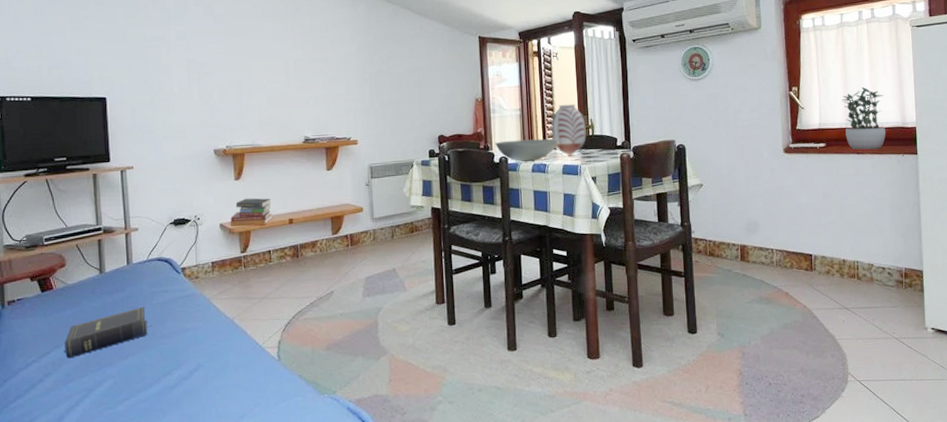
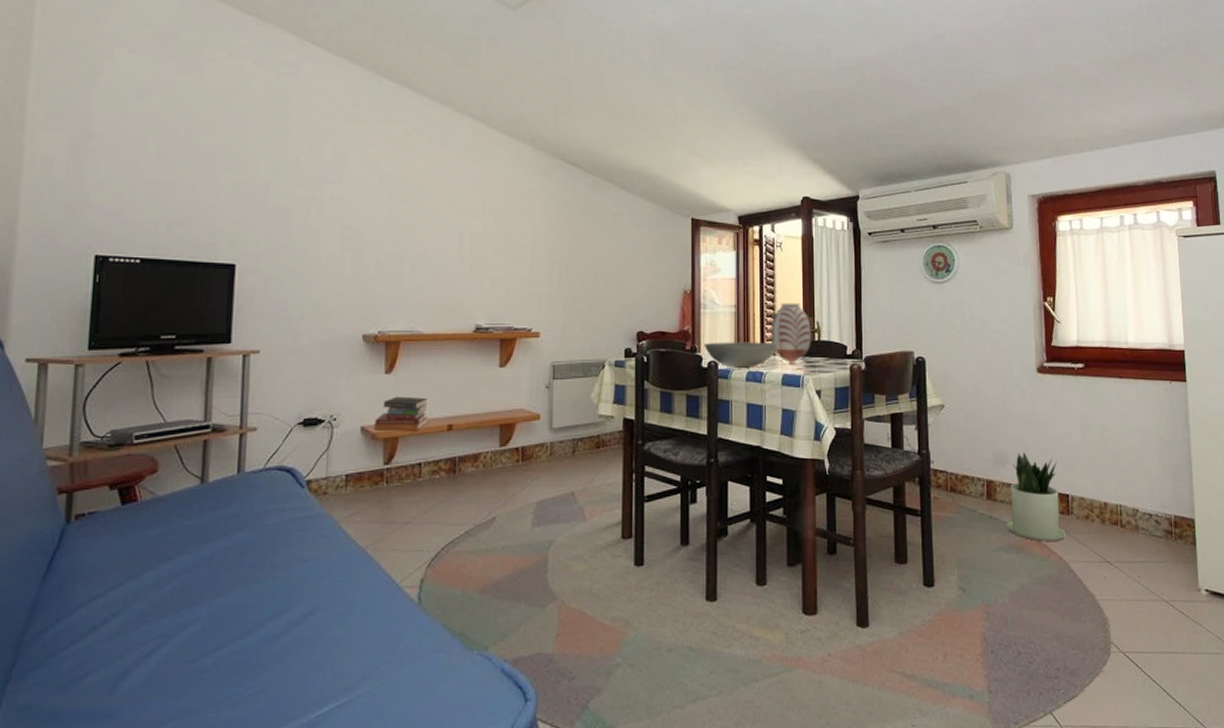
book: present [64,306,153,359] -> none [141,528,261,593]
planter: none [758,221,809,294] -> present [1006,452,1066,542]
potted plant: present [842,87,886,150] -> none [1102,302,1152,374]

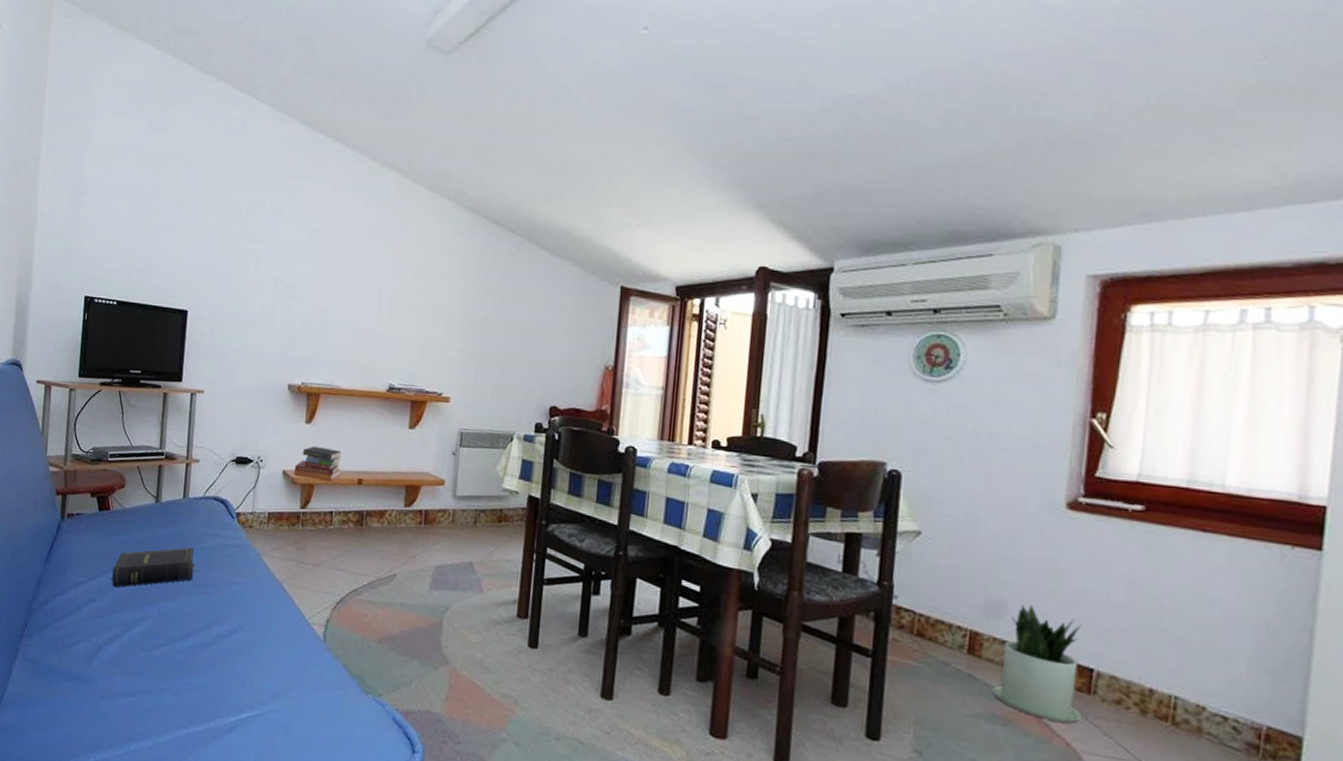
book: none [141,528,261,593] -> present [111,547,199,588]
bowl: present [704,342,778,368] -> none [622,425,711,459]
vase: present [770,303,811,364] -> none [701,389,753,461]

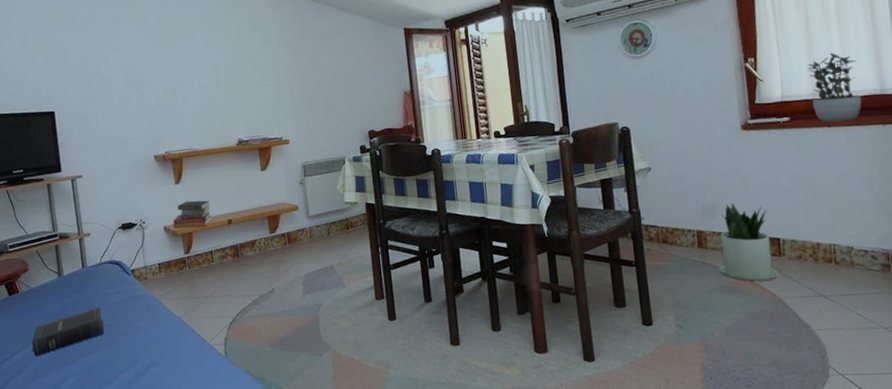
potted plant: none [1184,429,1268,530] -> present [807,53,862,123]

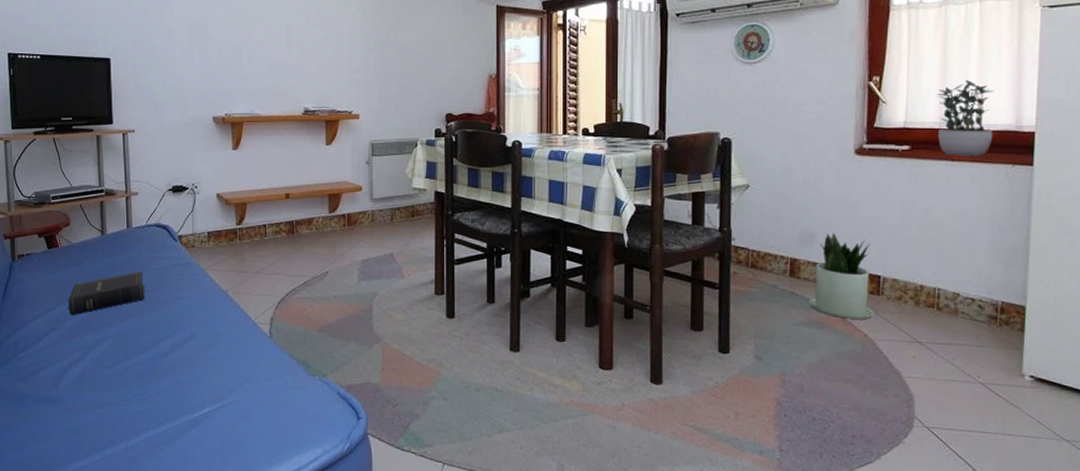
books: present [173,200,212,229] -> none [227,169,269,198]

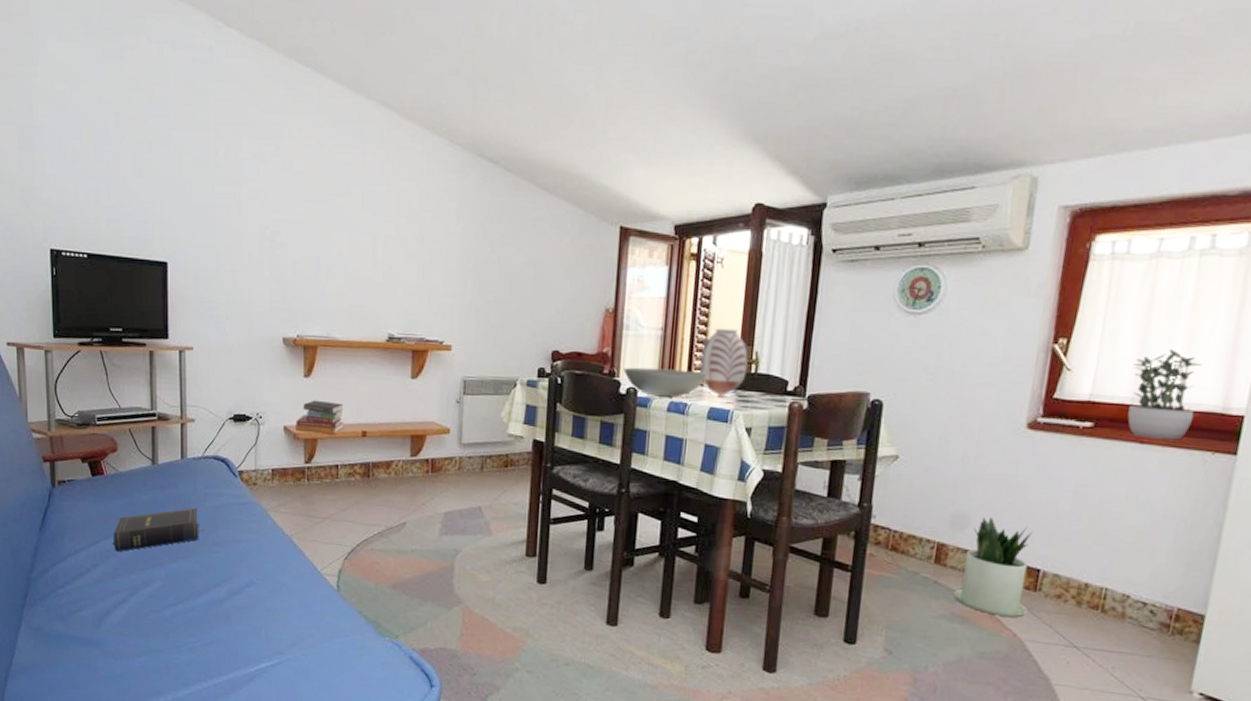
books: none [227,169,269,198] -> present [296,400,344,435]
bowl: none [508,123,581,147] -> present [623,367,708,398]
vase: none [573,85,613,144] -> present [699,328,748,397]

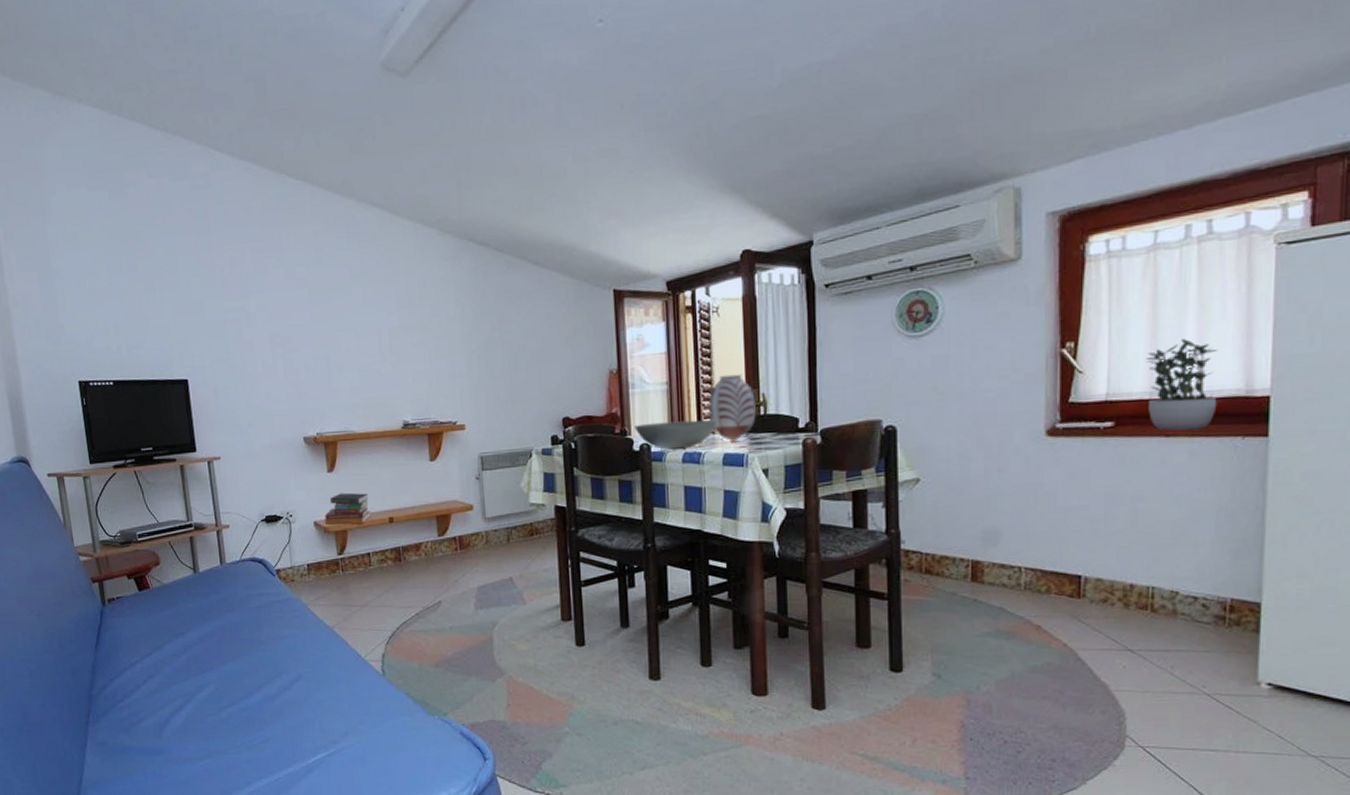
book: present [112,507,205,552] -> none [164,610,250,661]
planter: present [953,517,1033,617] -> none [995,529,1074,627]

